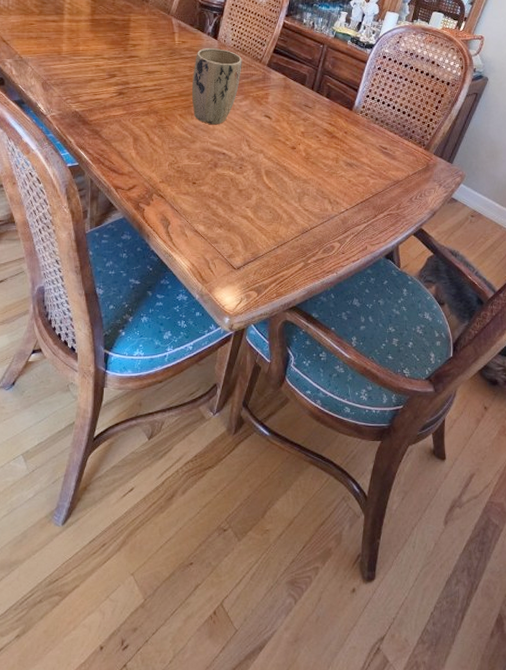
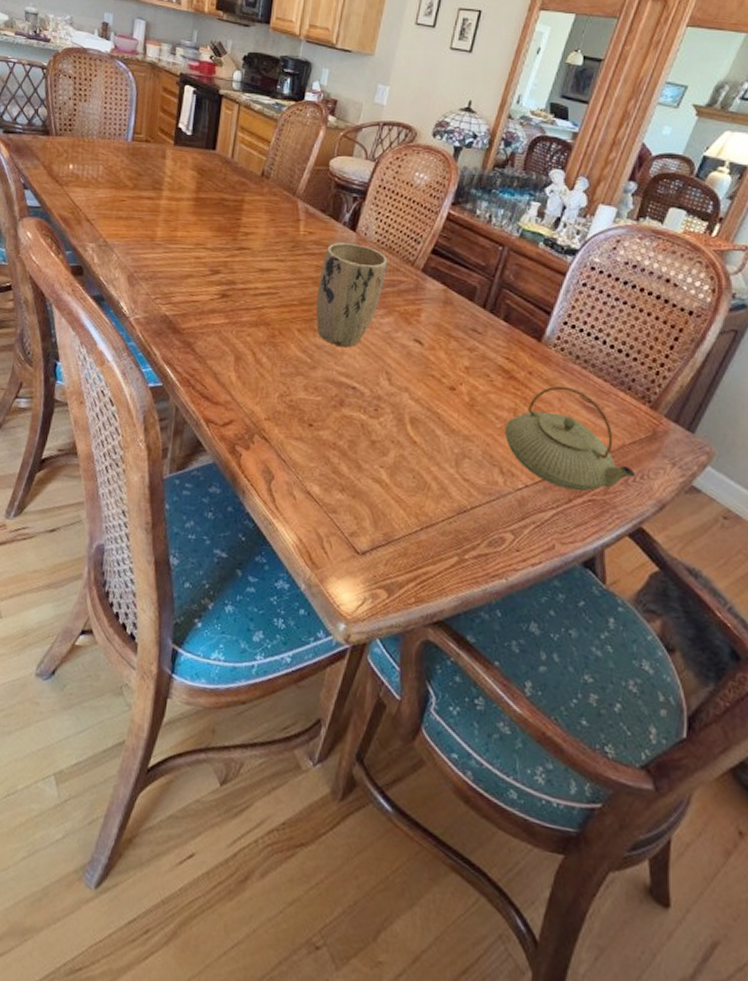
teapot: none [330,140,417,209] -> present [504,386,636,492]

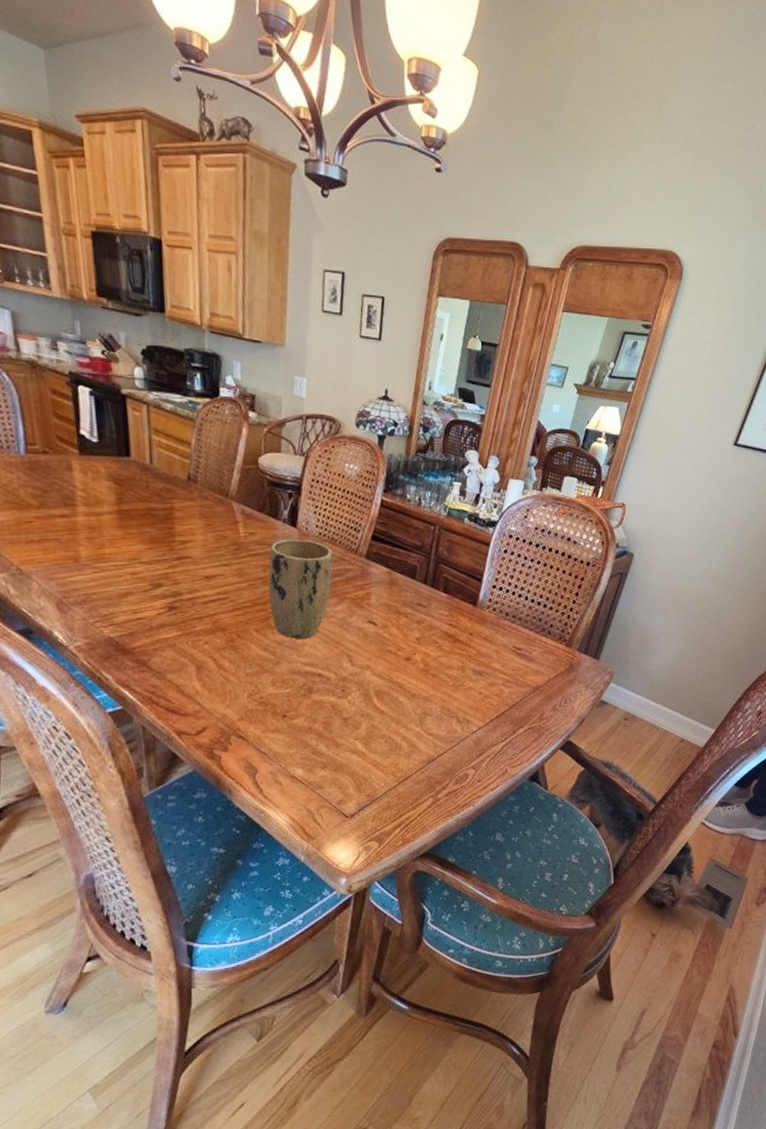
teapot: present [504,386,636,492] -> none [456,640,561,724]

